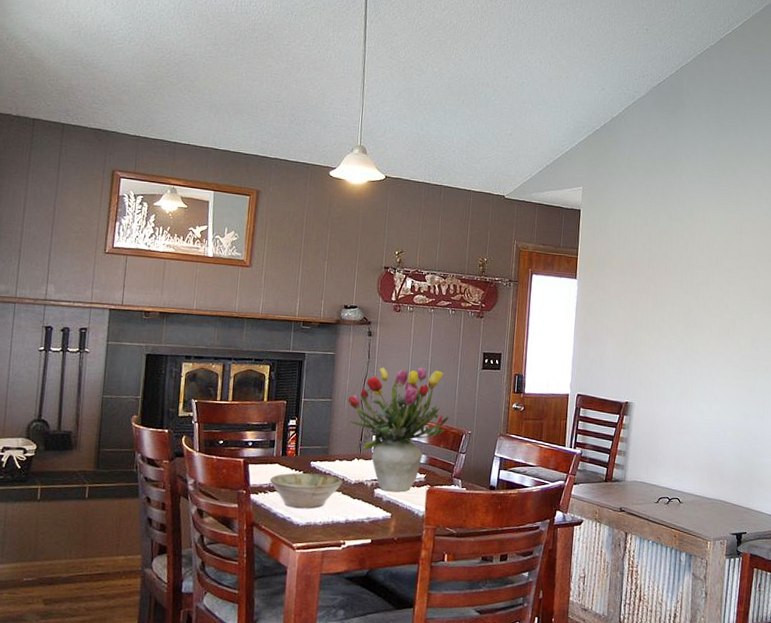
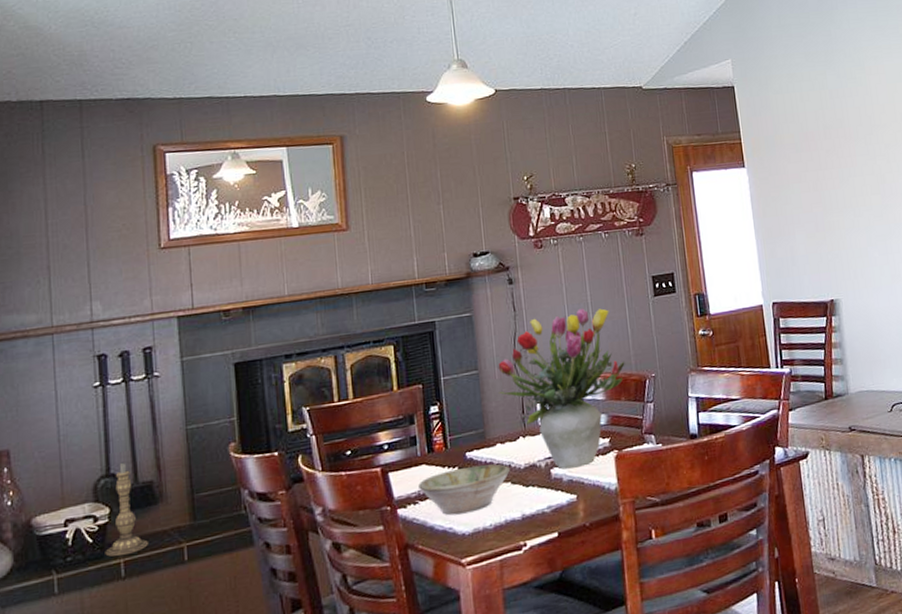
candlestick: none [28,412,62,484] -> present [105,462,150,557]

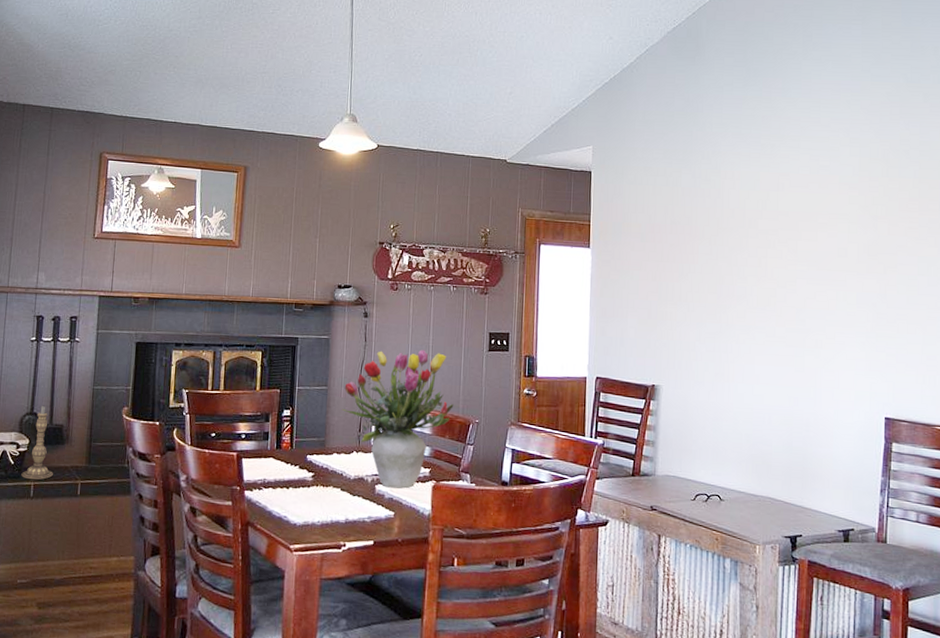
bowl: present [418,464,510,516] -> none [265,467,341,508]

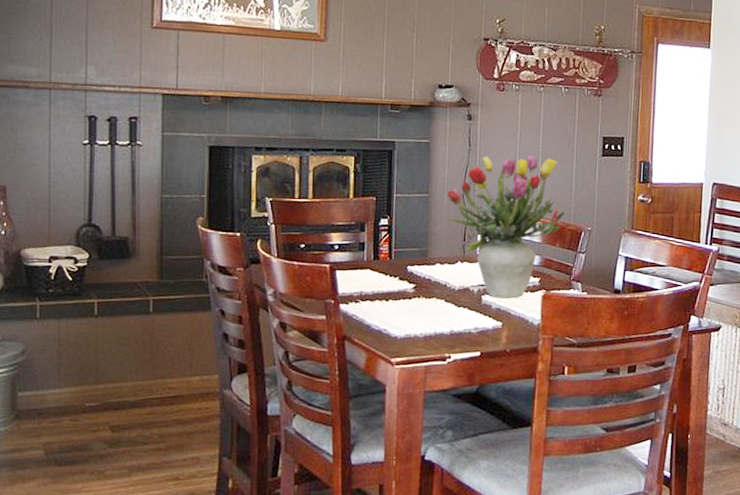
candlestick: present [21,405,54,480] -> none [82,215,121,297]

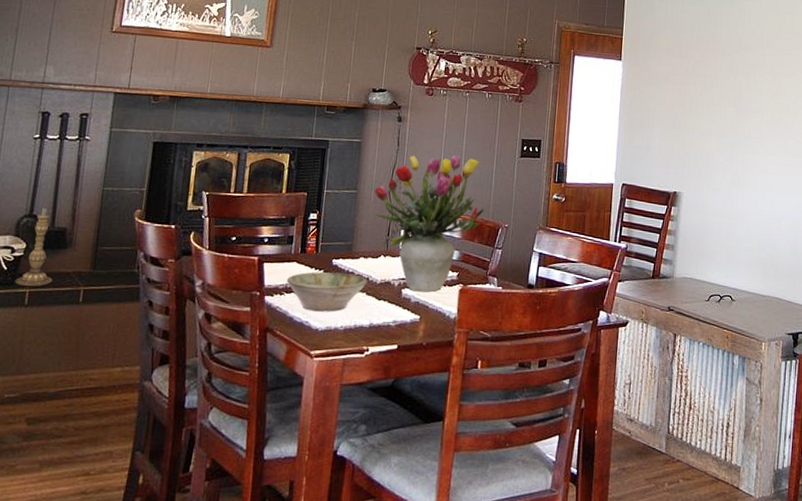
candlestick: none [82,215,121,297] -> present [15,207,53,287]
bowl: none [361,278,445,320] -> present [287,271,367,312]

